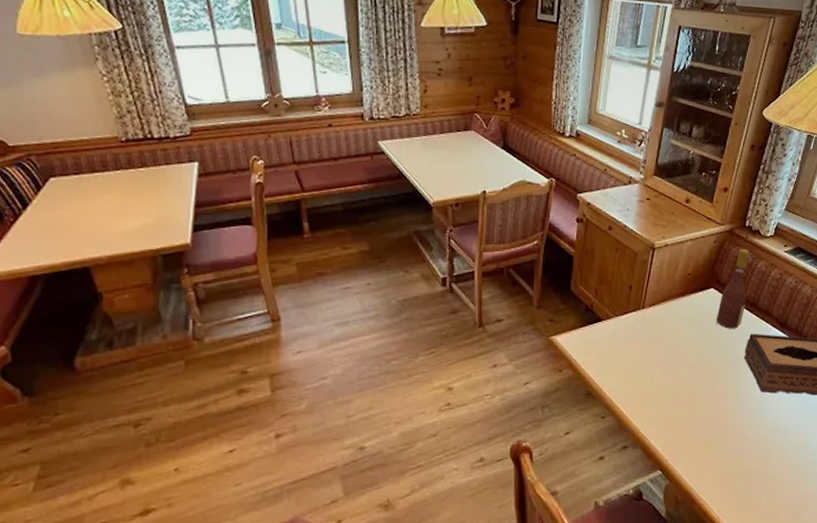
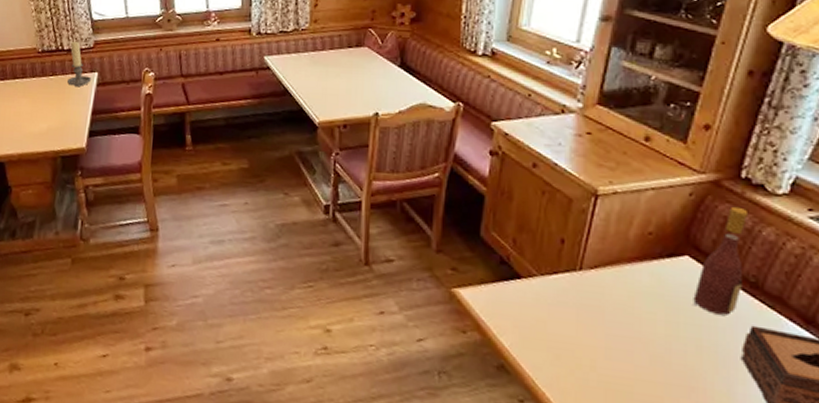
candle holder: none [161,128,192,179] -> present [67,41,92,88]

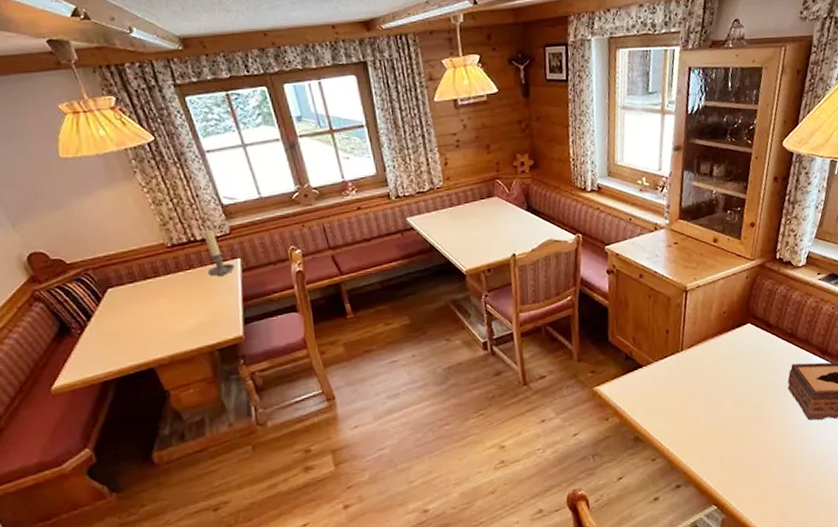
wine bottle: present [693,206,749,315] -> none [755,280,785,362]

